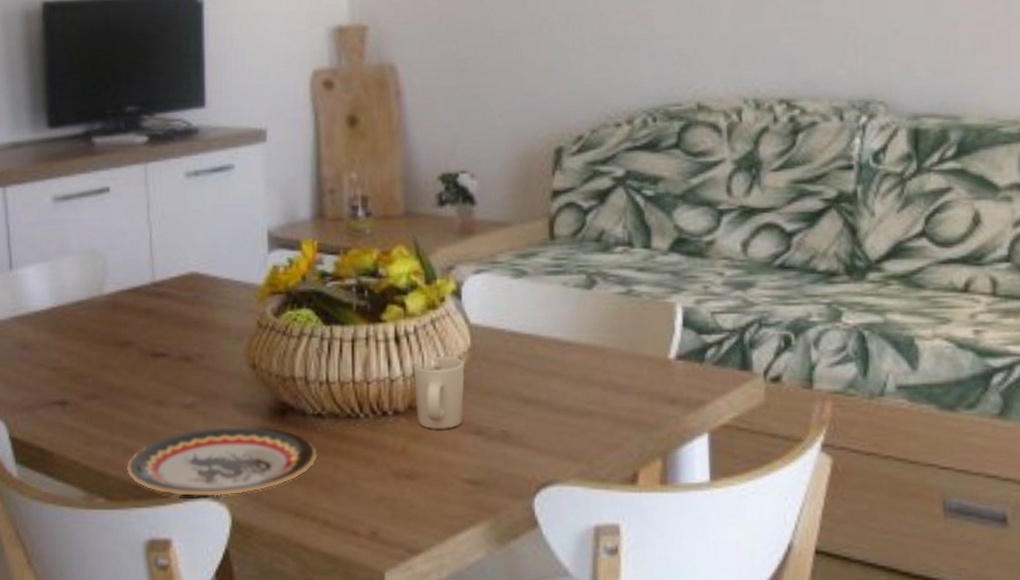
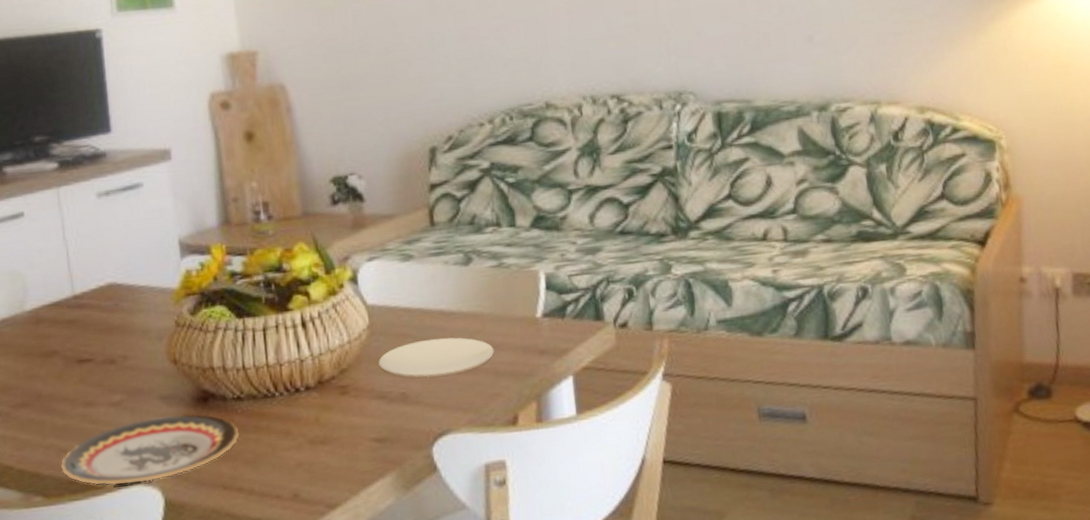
mug: present [413,356,465,429] -> none [319,334,367,399]
plate: none [479,371,615,416] -> present [378,337,494,378]

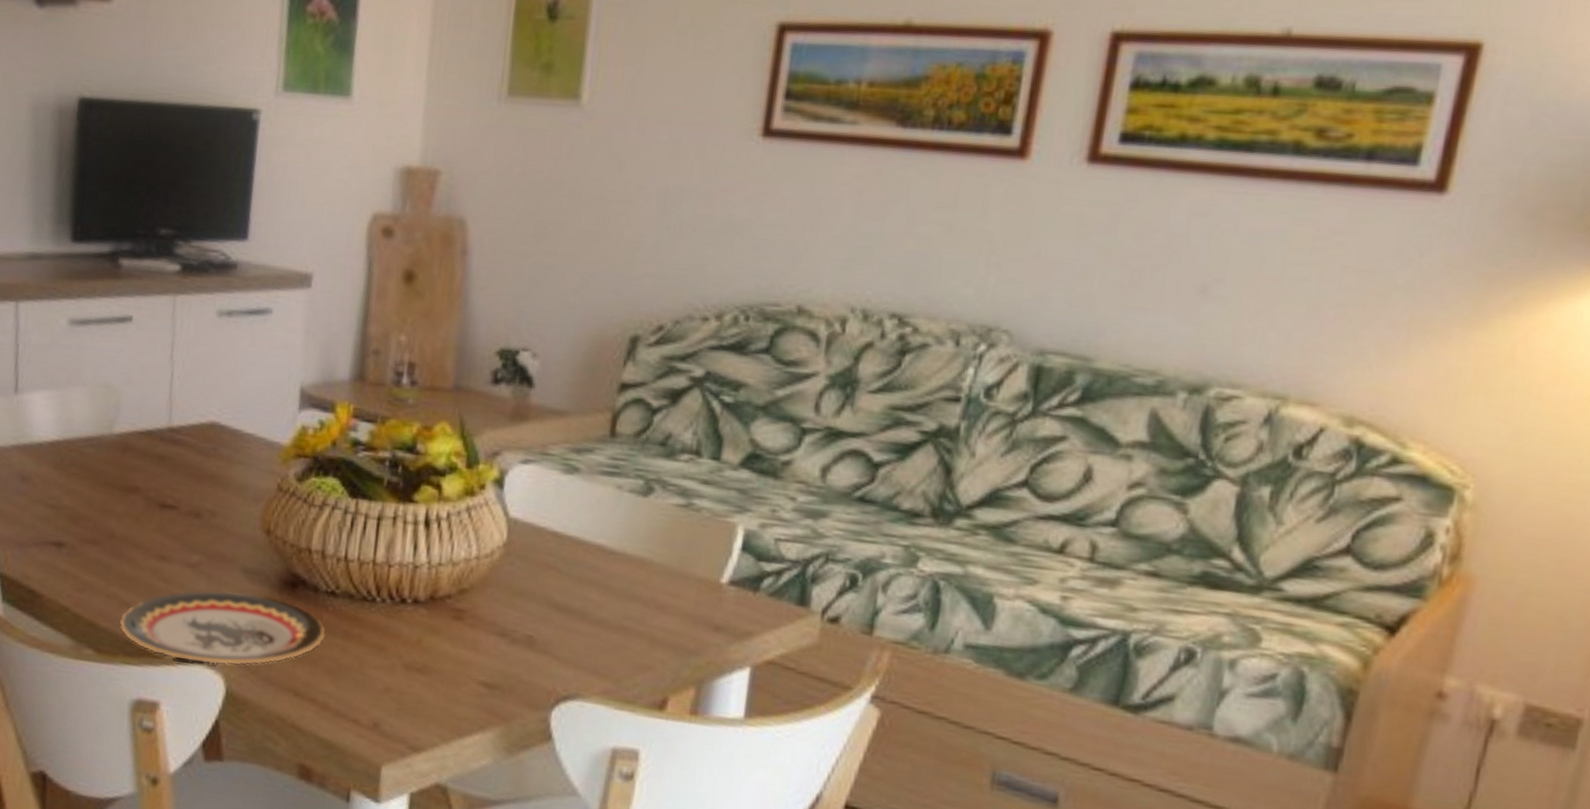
plate: present [378,337,494,378] -> none [508,576,656,629]

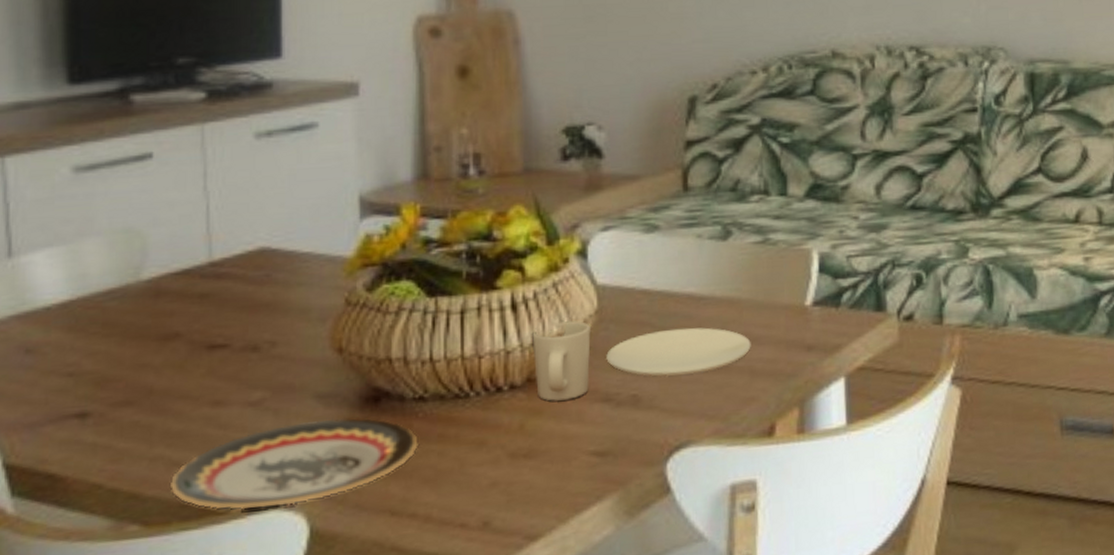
mug: none [438,548,497,626] -> present [532,321,591,401]
plate: none [508,576,656,629] -> present [606,327,751,377]

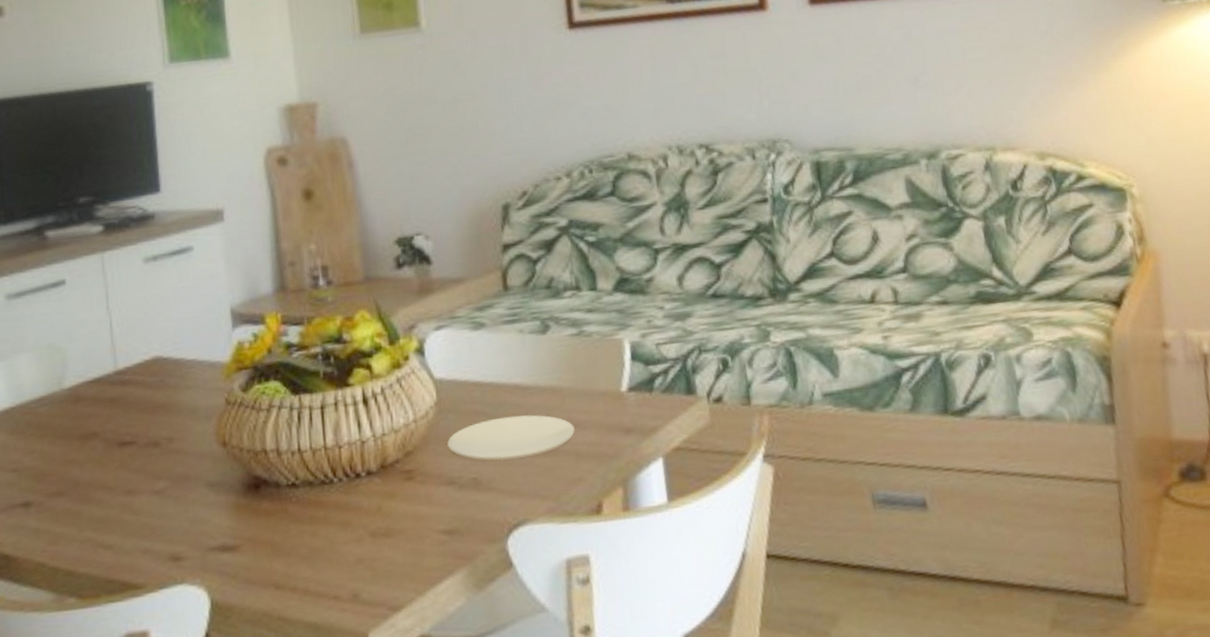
plate: present [169,418,418,510] -> none [97,503,294,585]
mug: present [532,321,591,401] -> none [382,412,435,485]

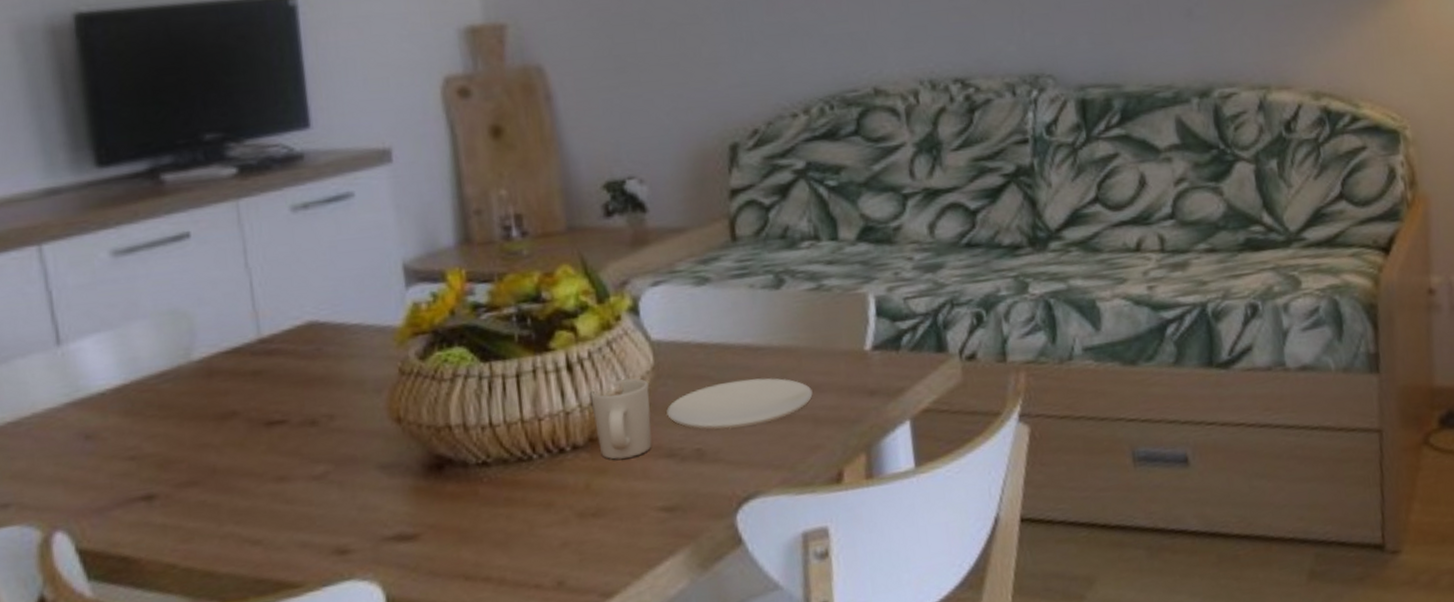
mug: none [382,412,435,485] -> present [590,378,652,460]

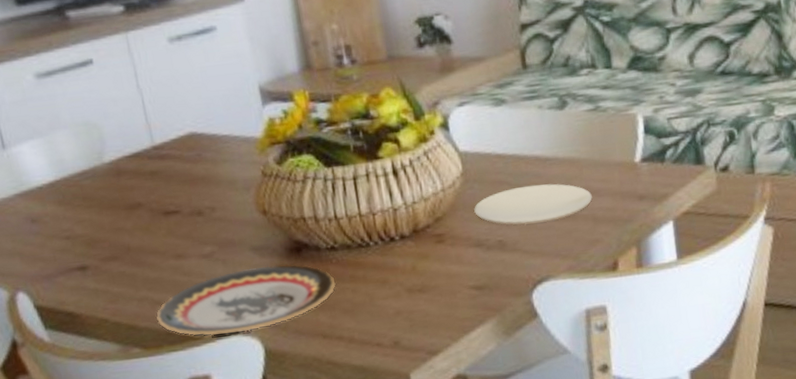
plate: none [242,486,486,583] -> present [155,264,336,336]
mug: present [590,378,652,460] -> none [412,182,464,248]

